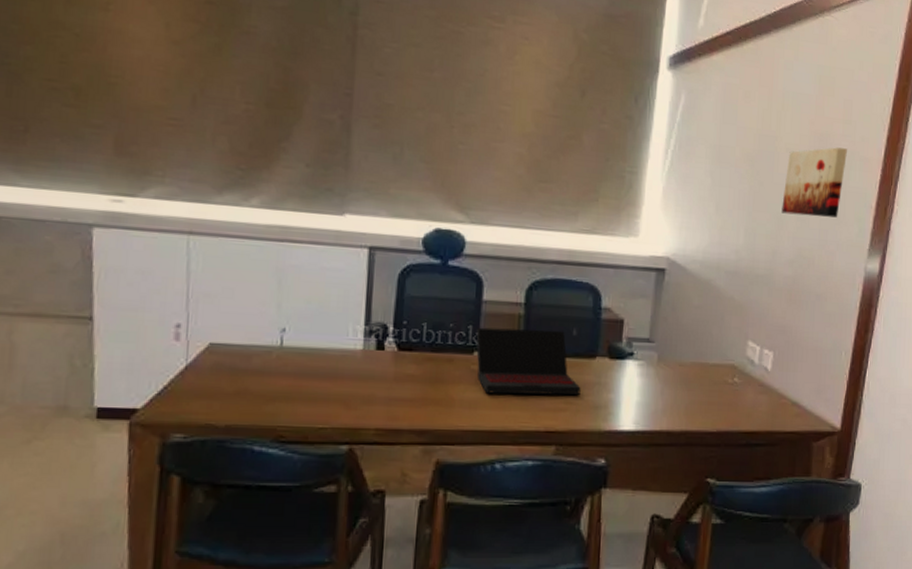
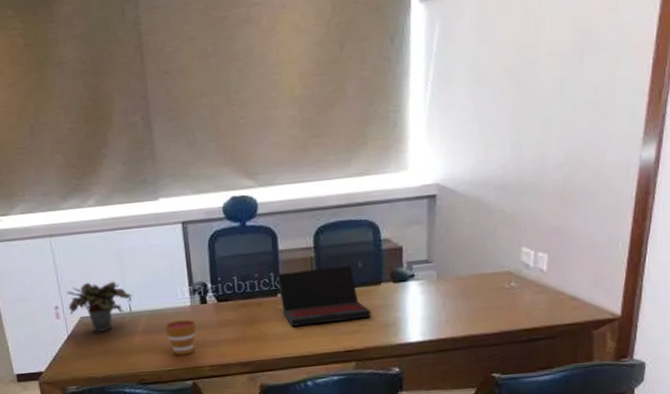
potted plant: none [195,299,289,366] -> present [66,281,133,332]
cup: none [324,366,366,412] -> present [165,320,197,356]
wall art: present [781,147,847,218] -> none [547,38,614,120]

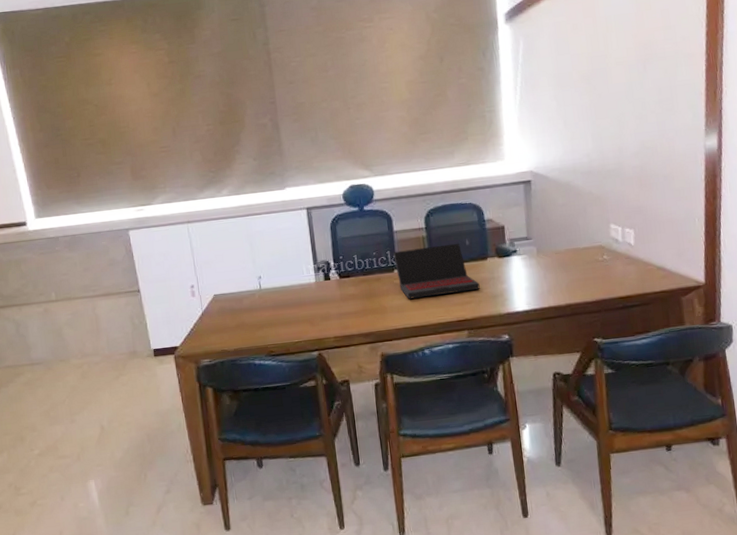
potted plant: present [66,281,133,332] -> none [201,261,263,308]
cup: present [165,320,197,356] -> none [292,295,321,329]

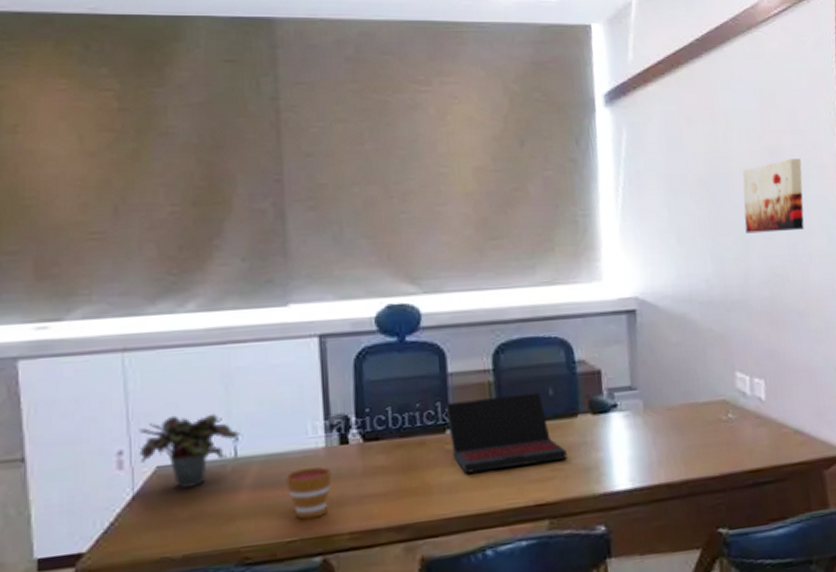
potted plant: none [201,261,263,308] -> present [139,413,242,488]
cup: none [292,295,321,329] -> present [286,467,332,520]
wall art: none [619,50,672,116] -> present [742,158,805,234]

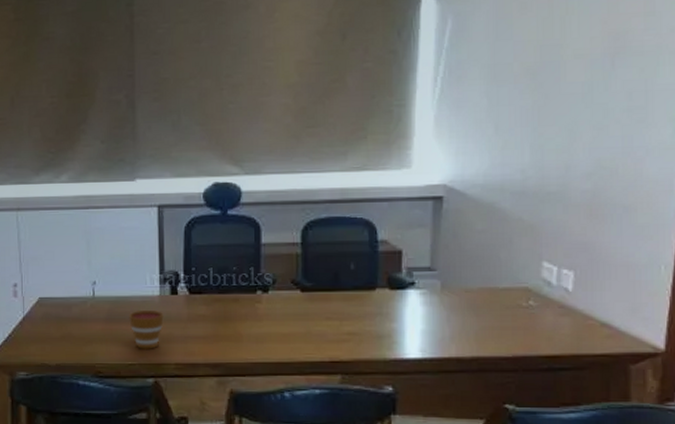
potted plant: present [139,413,242,488] -> none [27,261,98,315]
laptop: present [445,392,567,474] -> none [257,266,363,328]
wall art: present [742,158,805,234] -> none [573,43,652,124]

